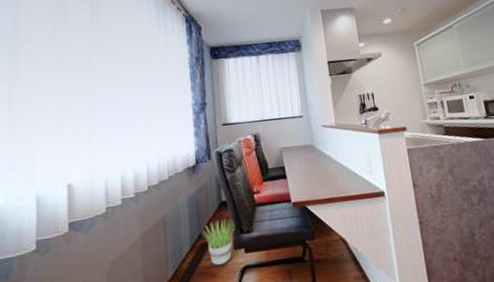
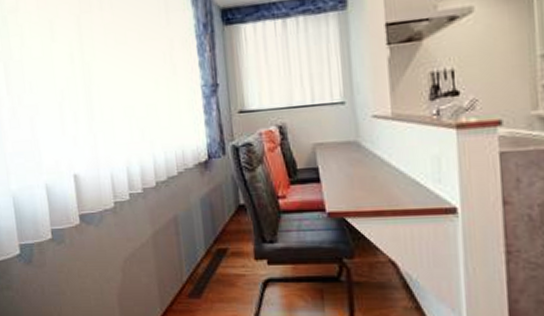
potted plant: present [202,220,235,266] -> none [217,226,256,275]

